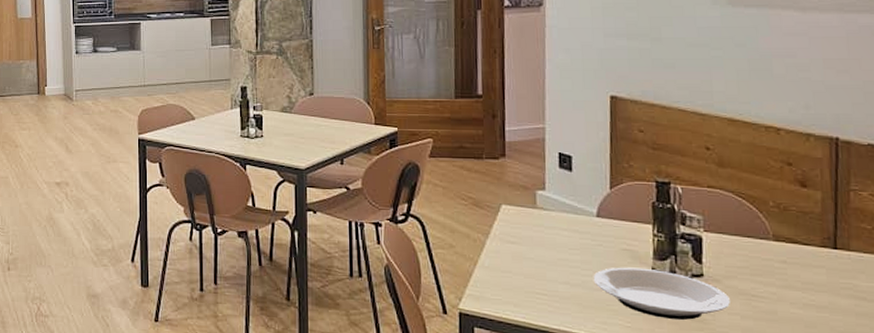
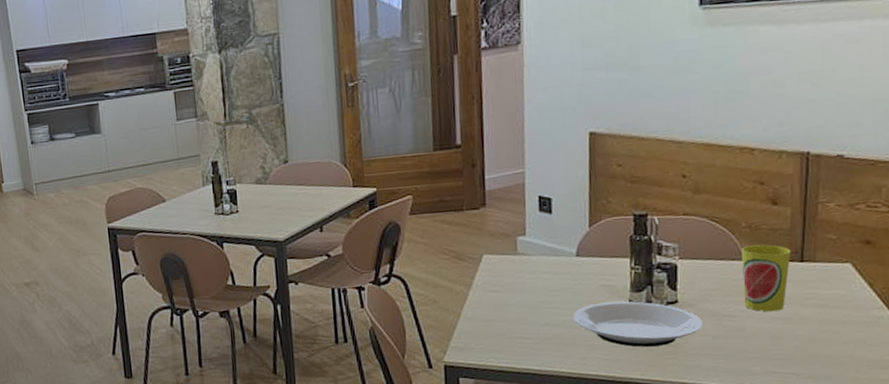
cup: none [770,226,823,298] -> present [742,244,791,312]

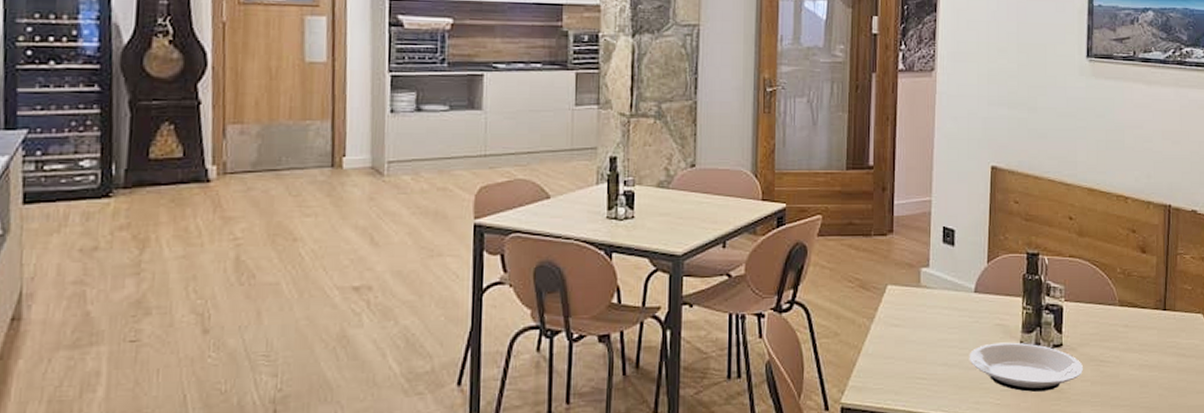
cup: present [742,244,791,312] -> none [1117,291,1156,359]

